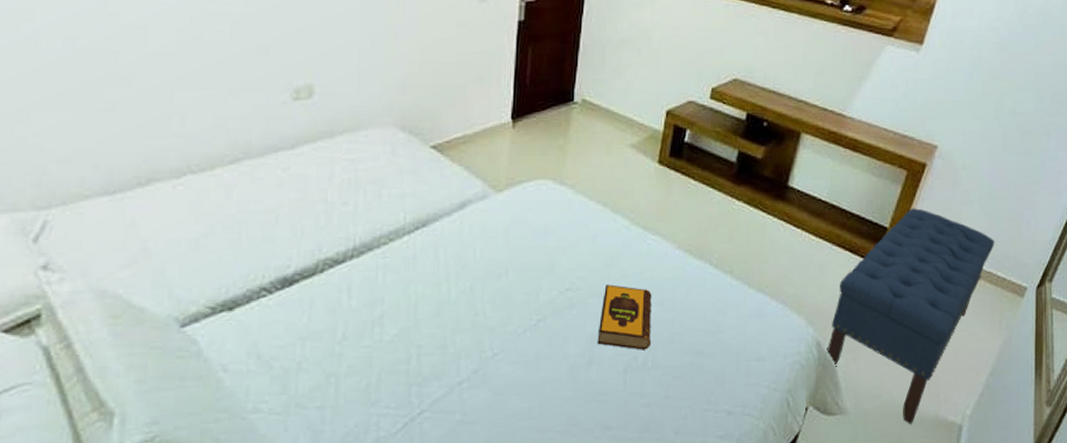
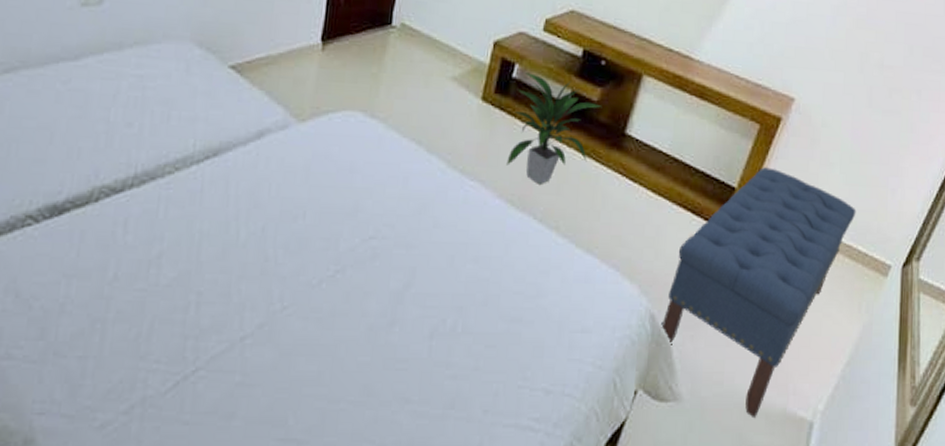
hardback book: present [597,284,652,350] -> none [401,234,466,313]
indoor plant: none [683,136,766,235] -> present [506,71,602,184]

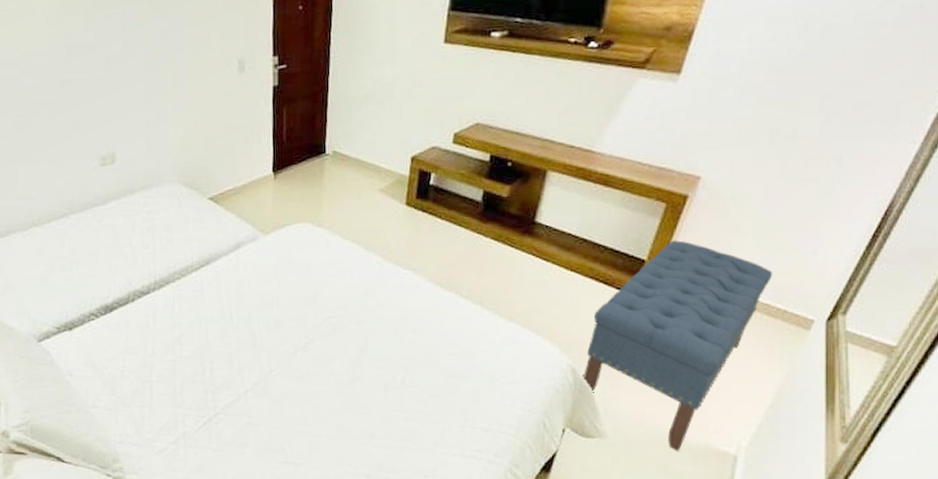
indoor plant: present [506,71,602,184] -> none [432,178,512,269]

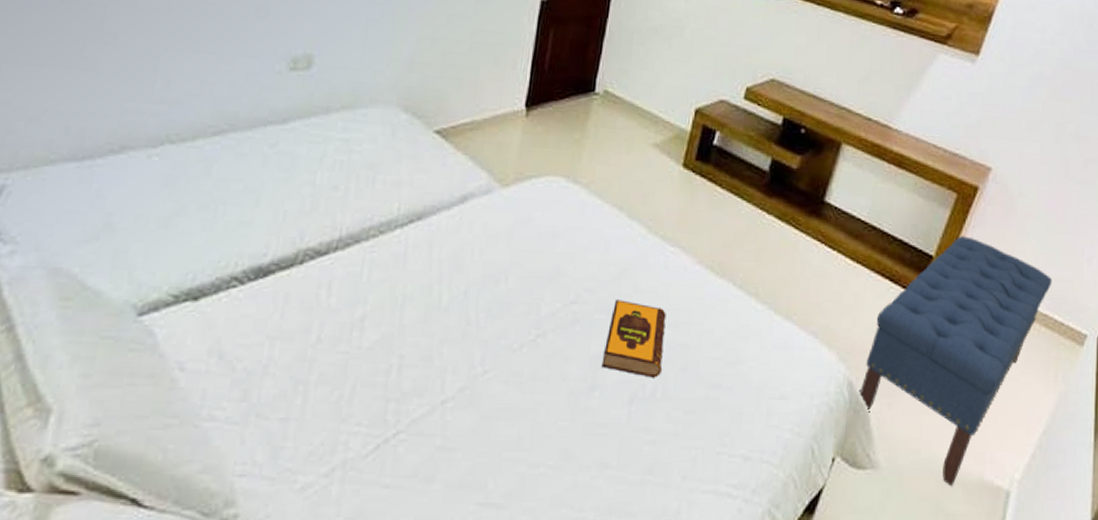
hardback book: none [359,313,407,371] -> present [601,299,666,378]

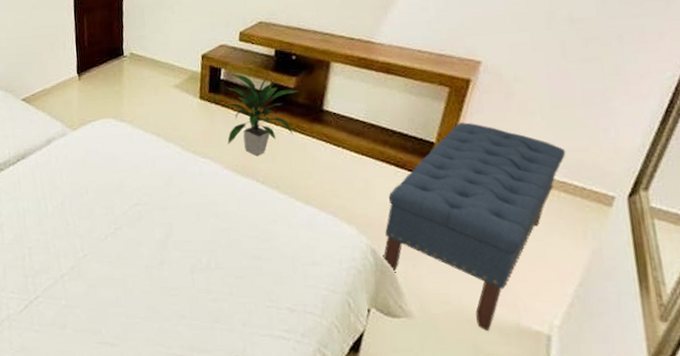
hardback book: present [601,299,666,378] -> none [165,200,212,254]
indoor plant: none [707,138,802,251] -> present [227,73,299,156]

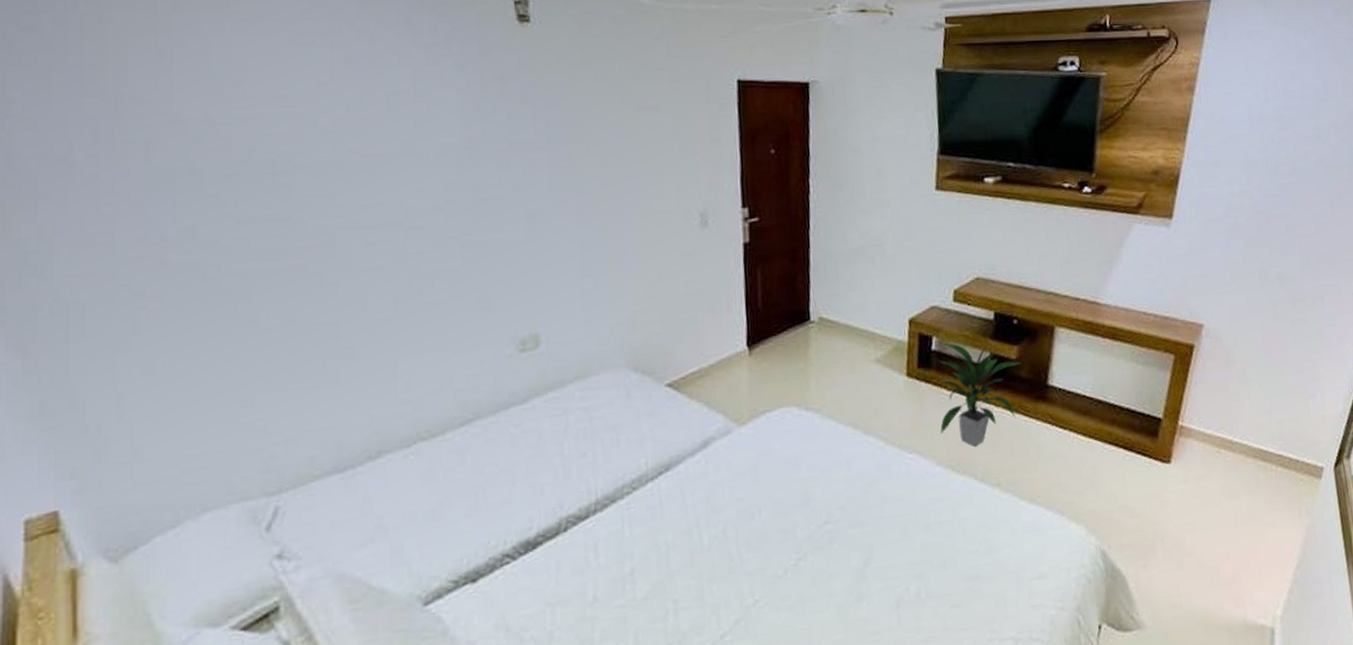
bench: present [383,122,566,332] -> none [1113,394,1281,634]

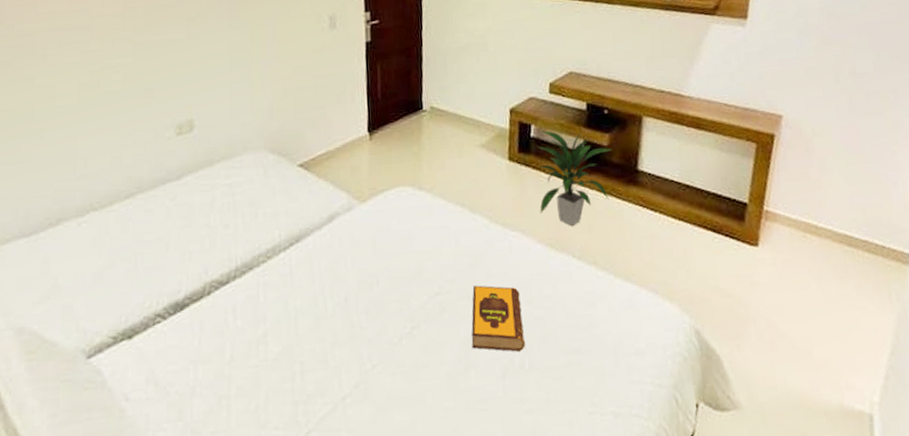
hardback book: none [864,512,922,581] -> present [471,285,525,352]

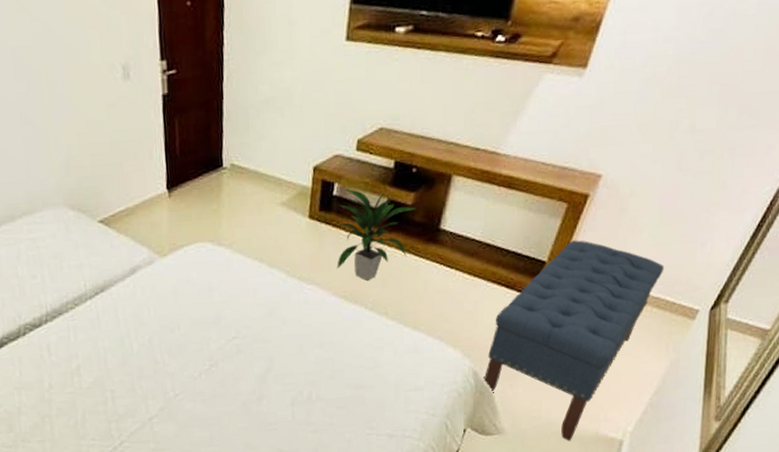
hardback book: present [471,285,525,352] -> none [265,331,314,386]
bench: none [707,180,865,418] -> present [483,240,665,442]

